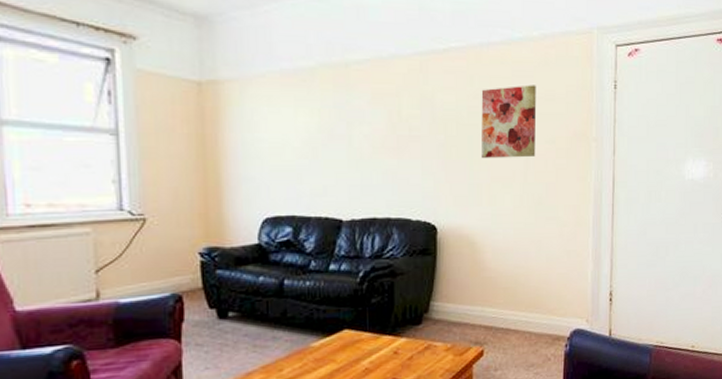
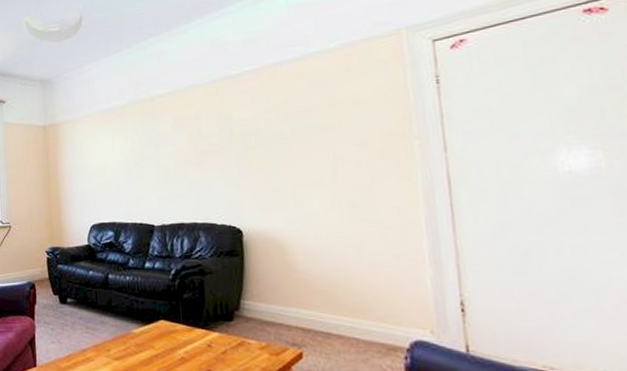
wall art: present [480,85,537,158] -> none [278,92,345,165]

